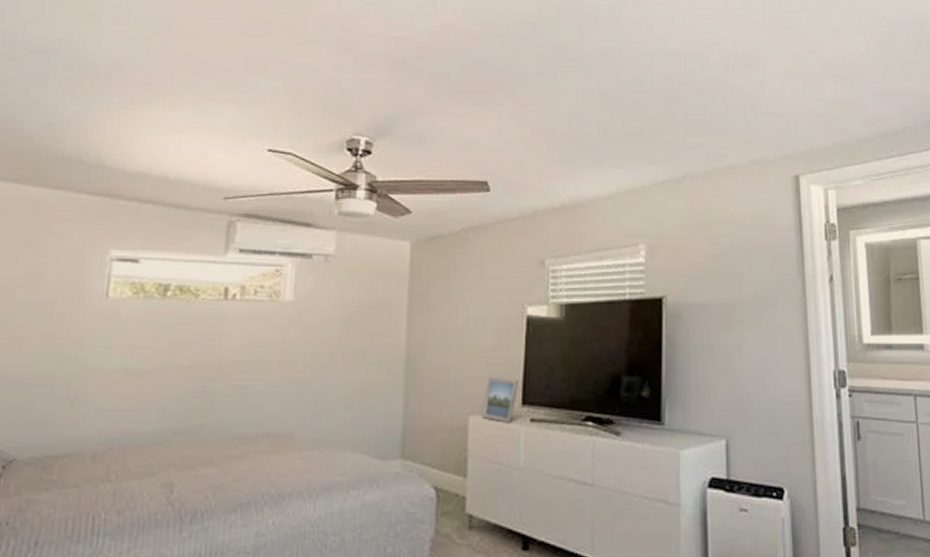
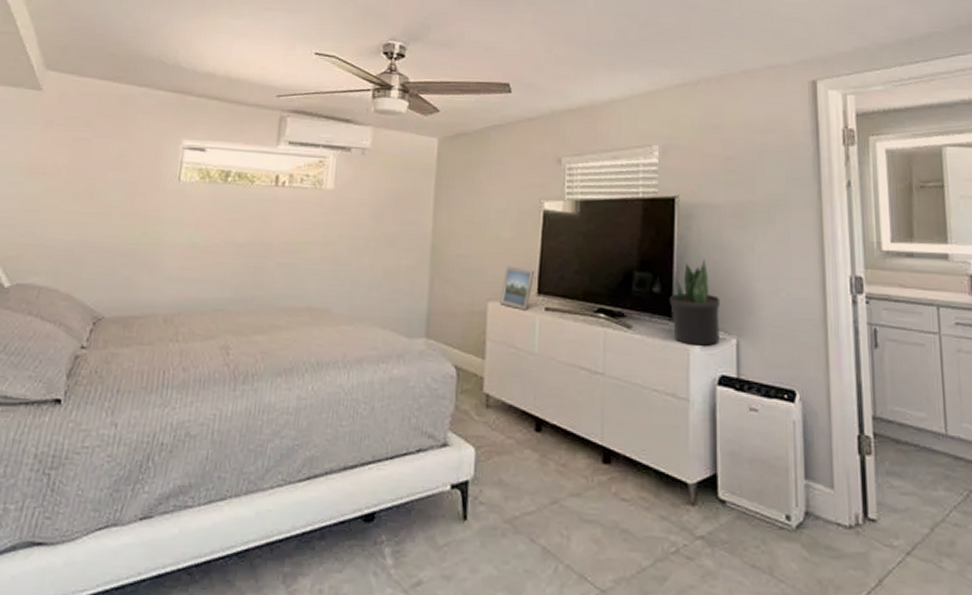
planter: none [658,360,710,449] -> present [669,259,721,346]

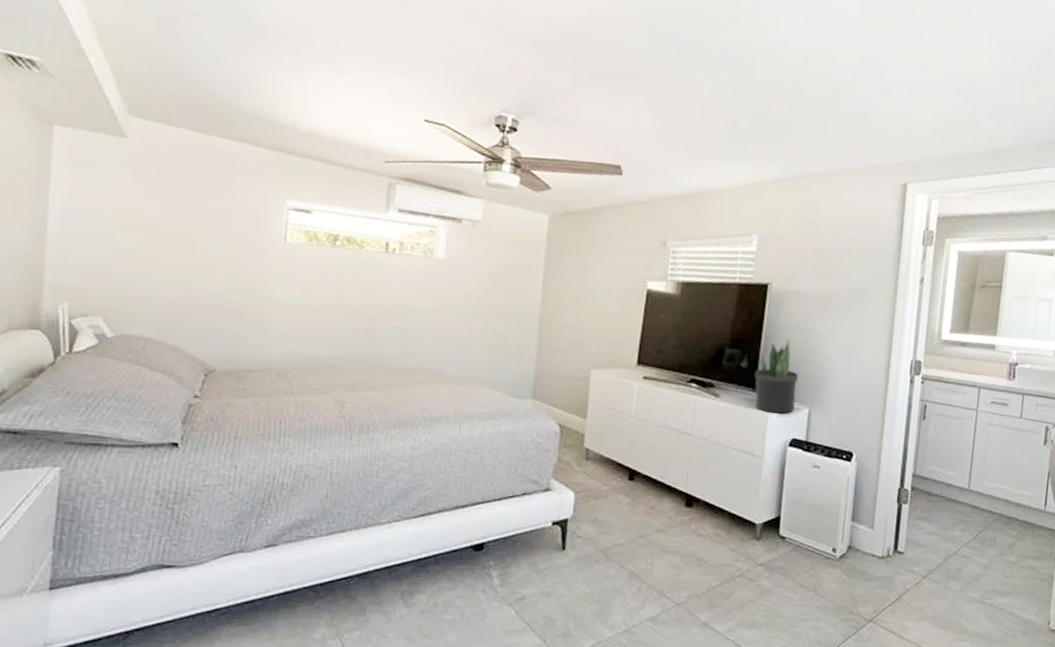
picture frame: present [499,266,535,311] -> none [602,338,636,378]

